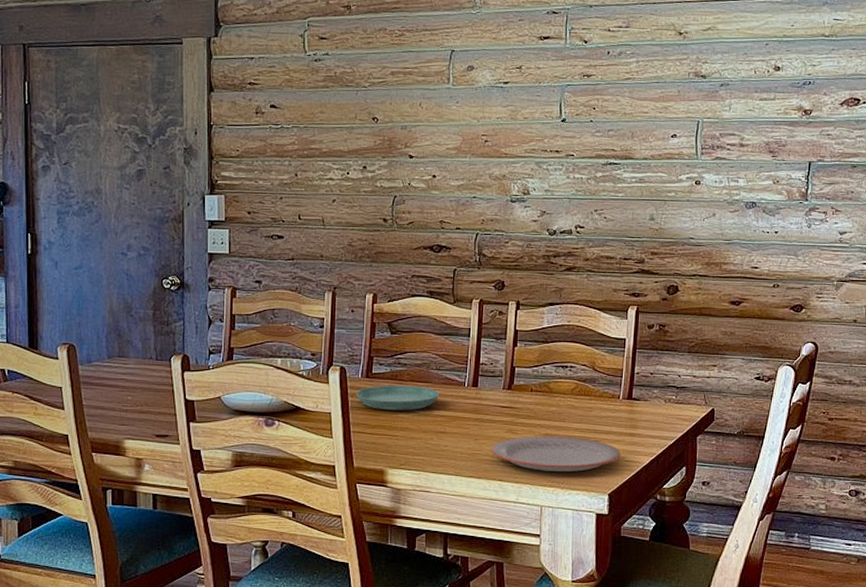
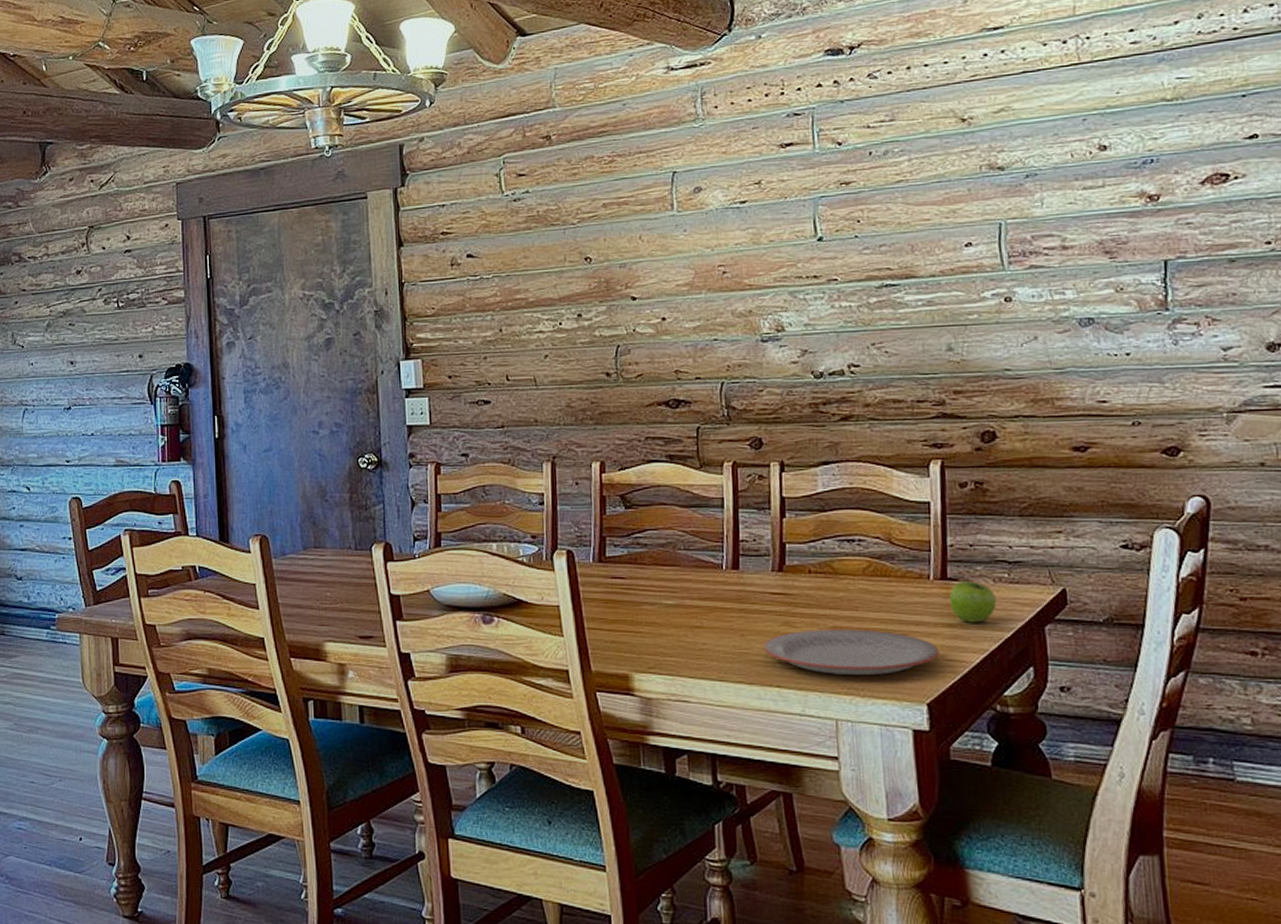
saucer: present [356,385,439,411] -> none [588,570,691,602]
fruit: none [632,400,665,433] -> present [949,580,997,623]

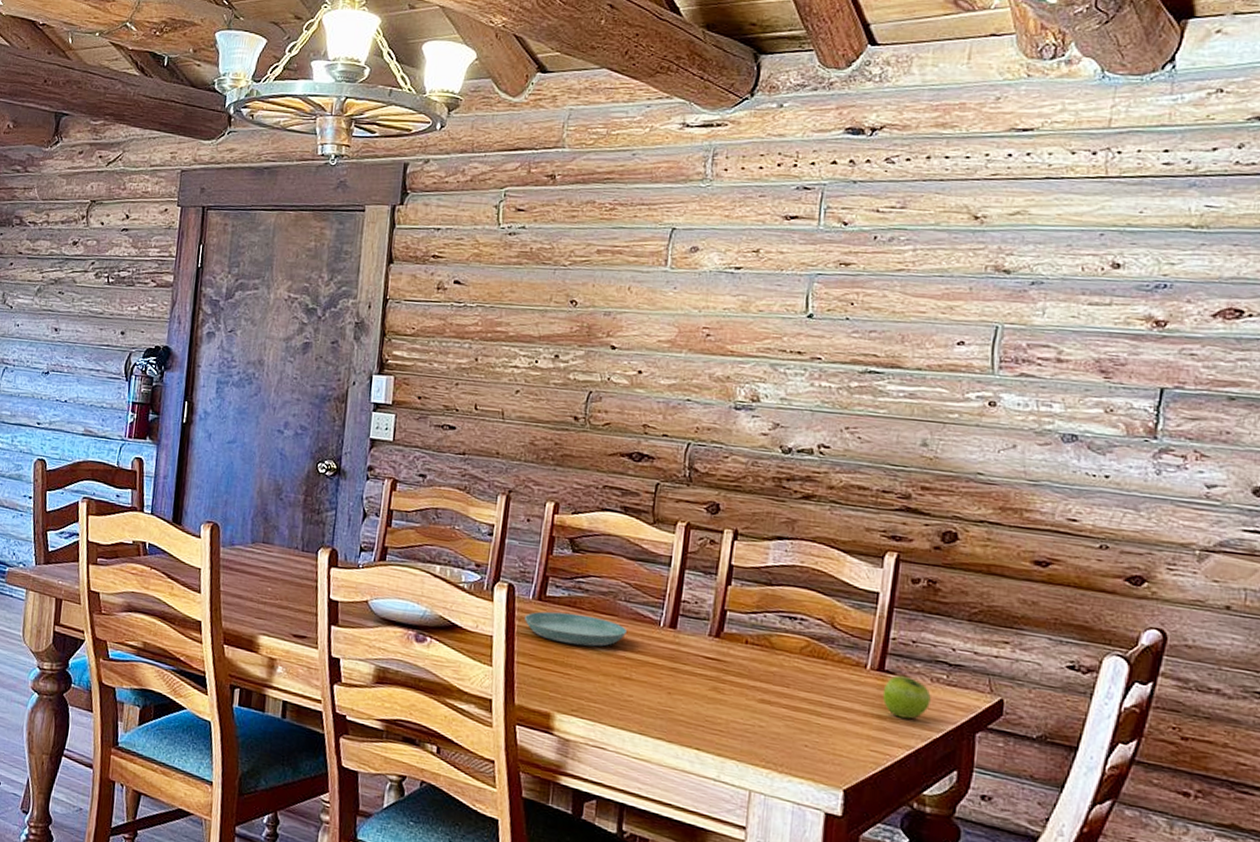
saucer: none [588,570,691,602] -> present [525,611,627,647]
plate: present [763,629,940,675] -> none [687,698,865,755]

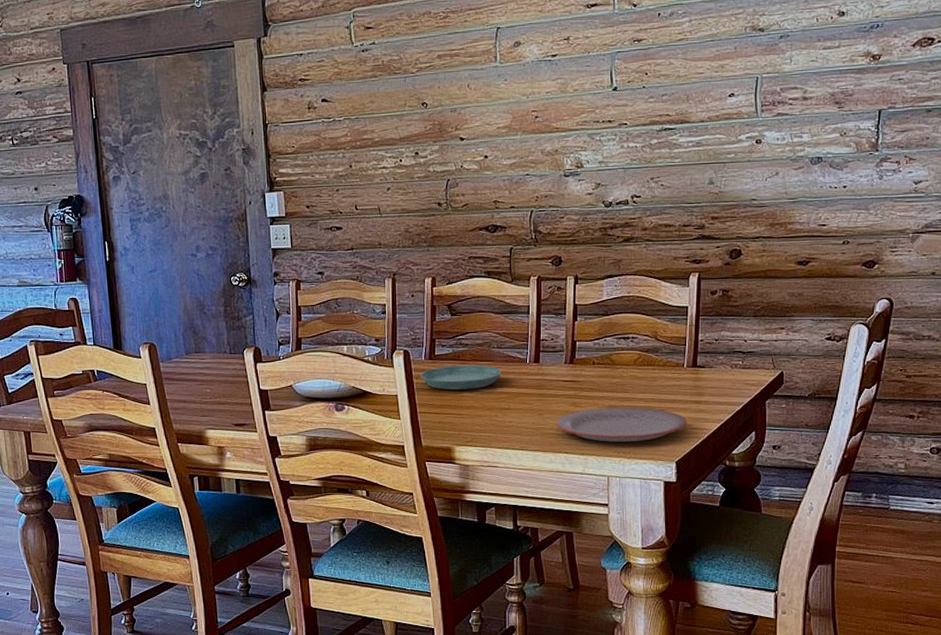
plate: none [687,698,865,755] -> present [555,407,687,442]
fruit: present [882,675,931,719] -> none [697,367,732,400]

